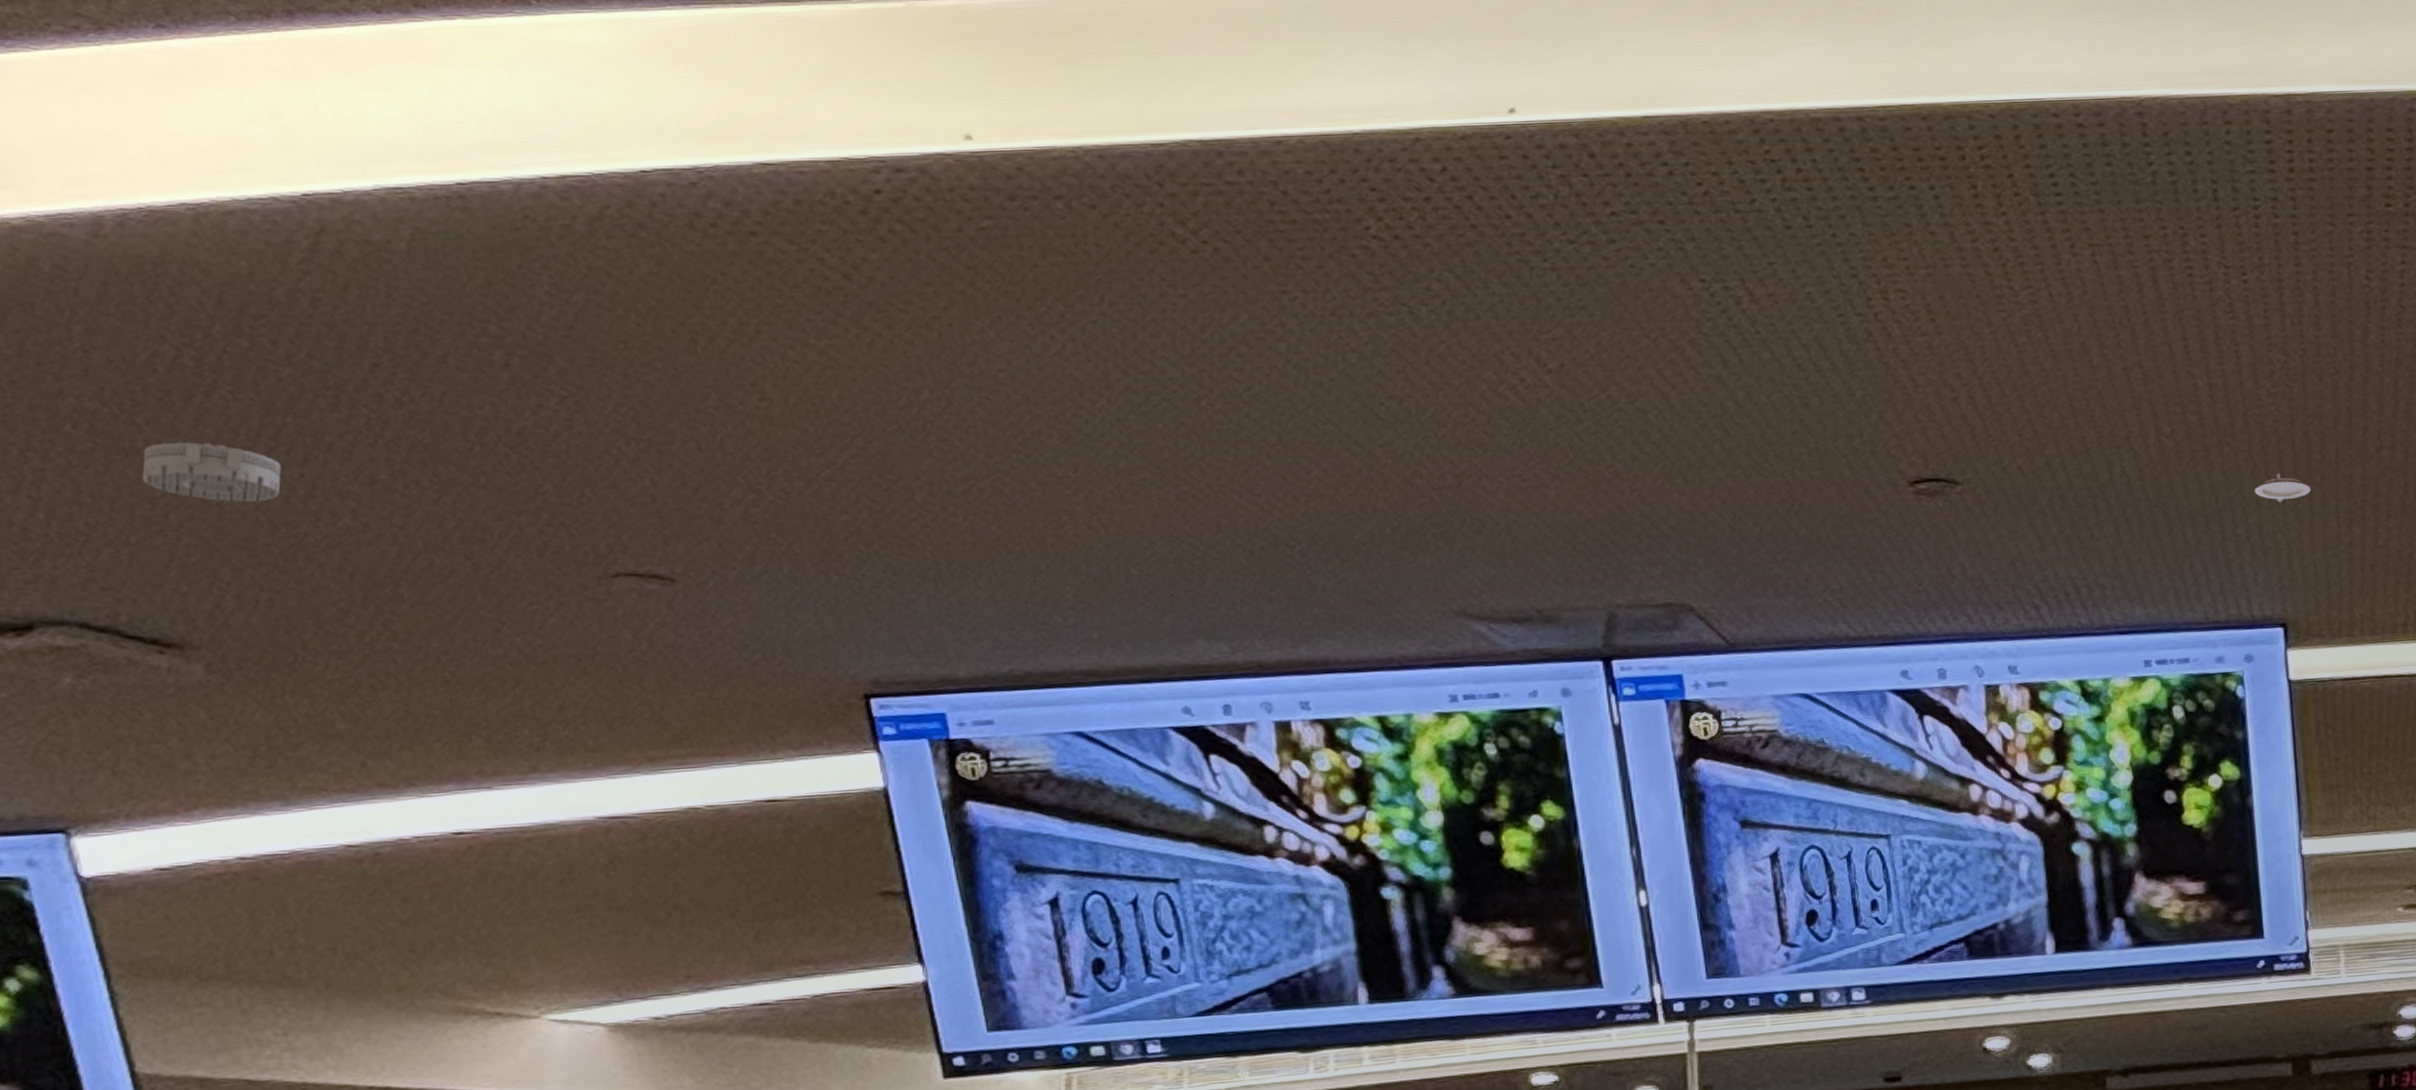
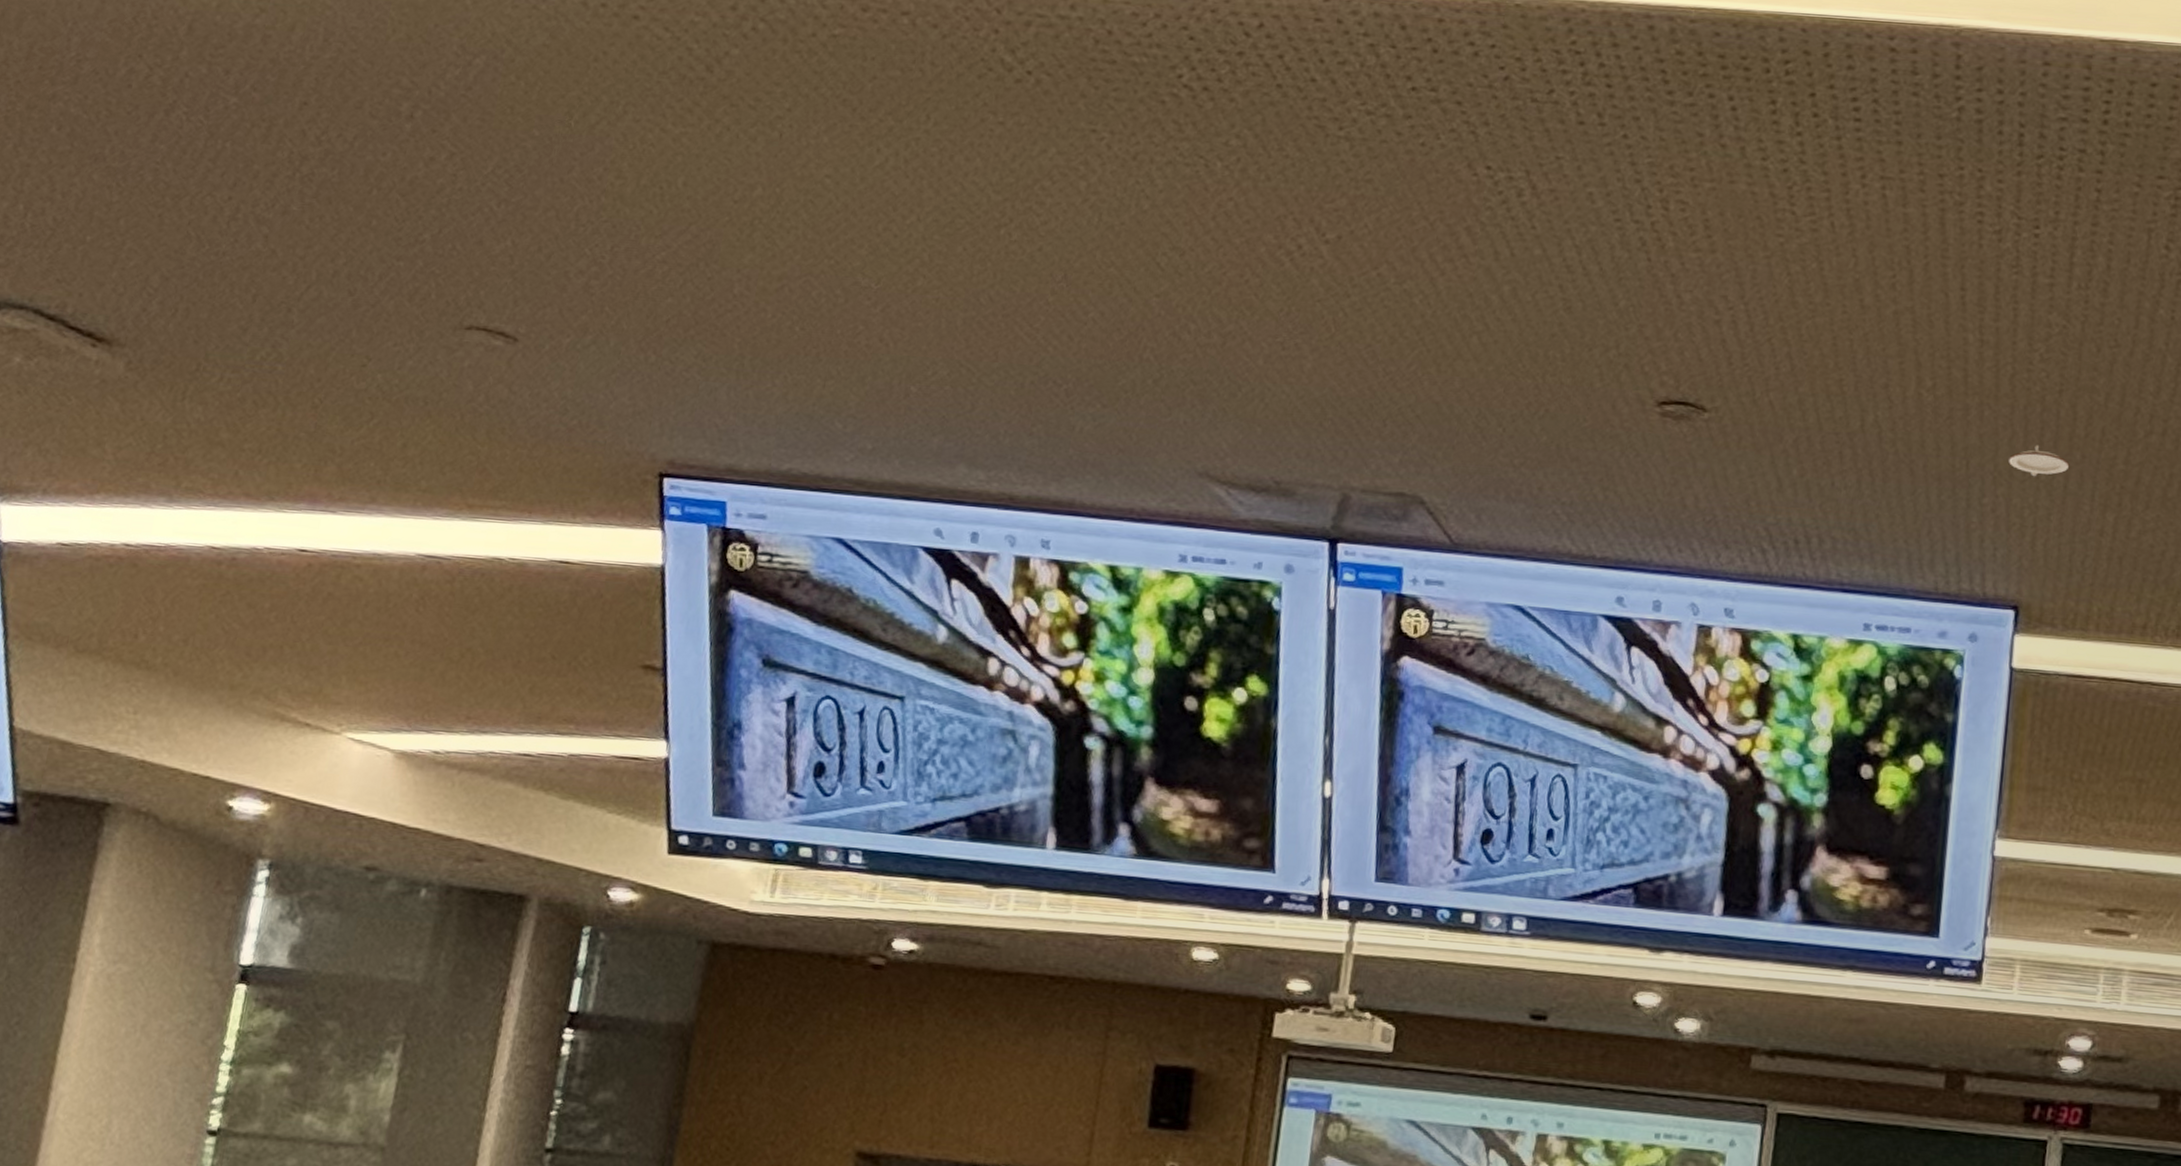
smoke detector: present [142,442,282,502] -> none [103,153,215,218]

